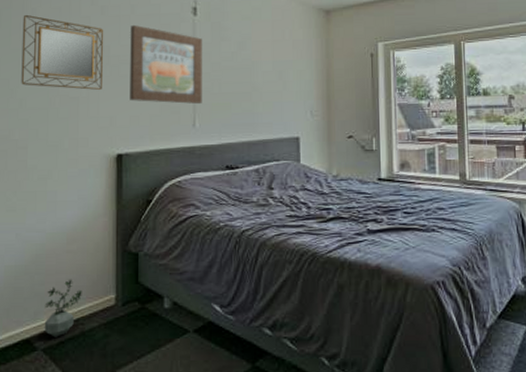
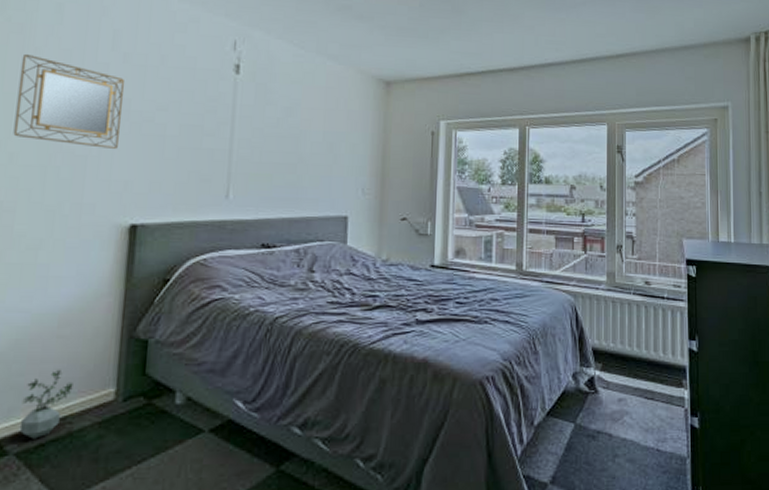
wall art: present [130,24,202,104] -> none [151,77,244,172]

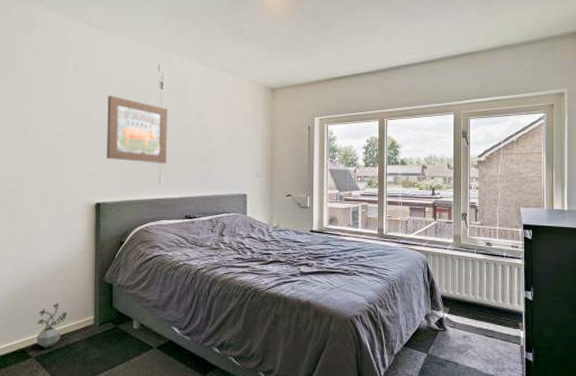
home mirror: present [13,53,125,149] -> none [16,83,86,149]
wall art: none [151,77,244,172] -> present [107,95,167,163]

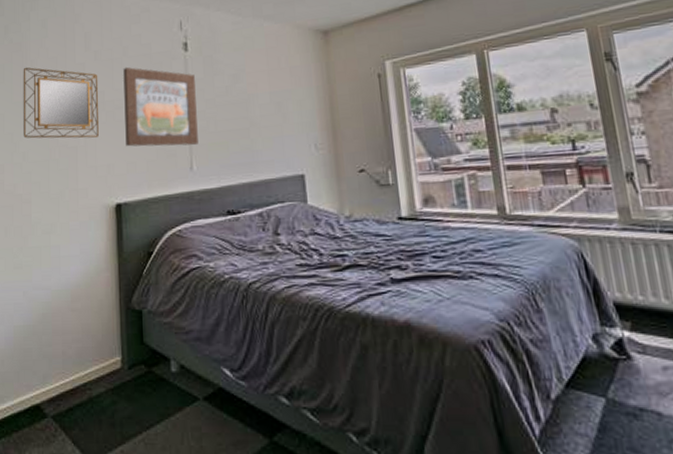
home mirror: none [16,83,86,149] -> present [23,67,99,139]
potted plant: present [36,302,67,348] -> none [52,339,88,403]

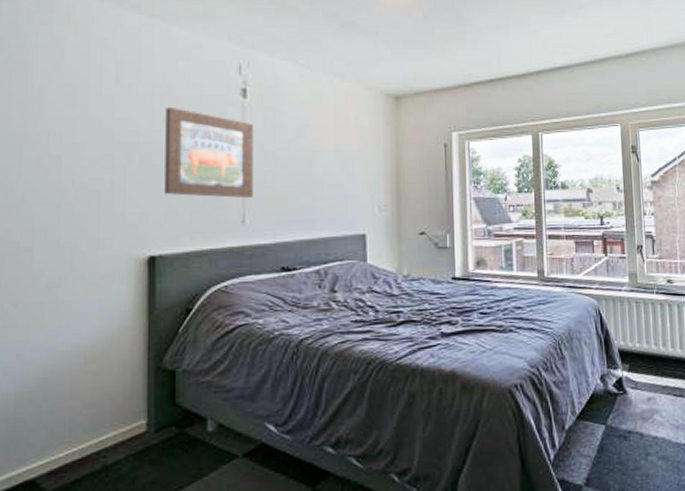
home mirror: present [23,67,99,139] -> none [24,91,132,182]

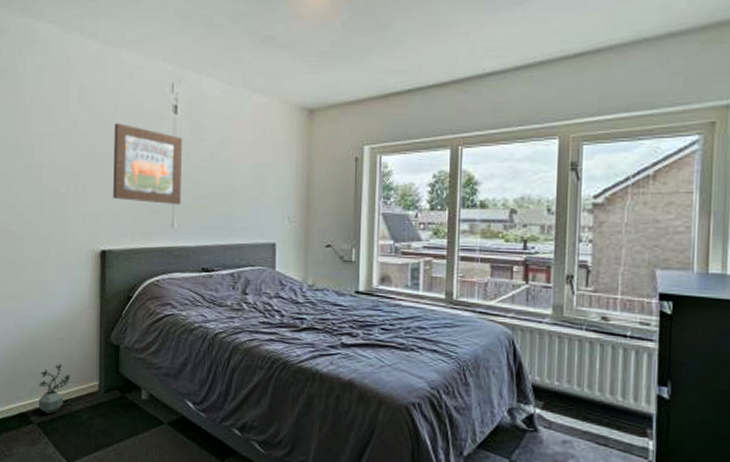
potted plant: none [55,404,104,475] -> present [38,363,70,414]

